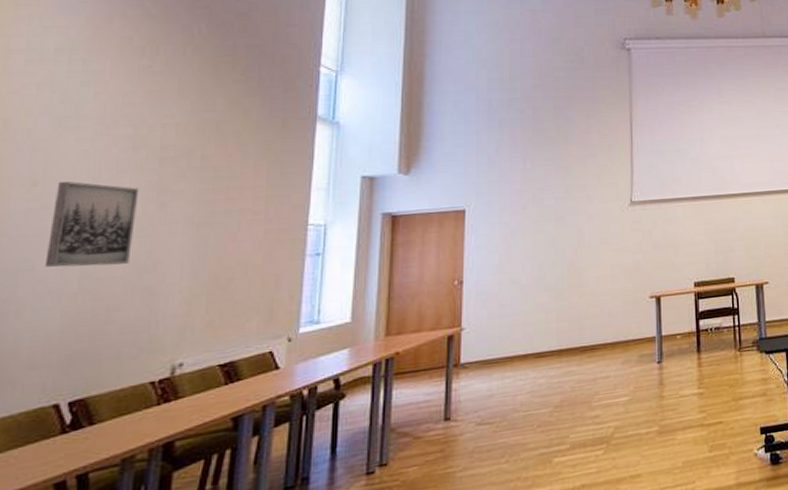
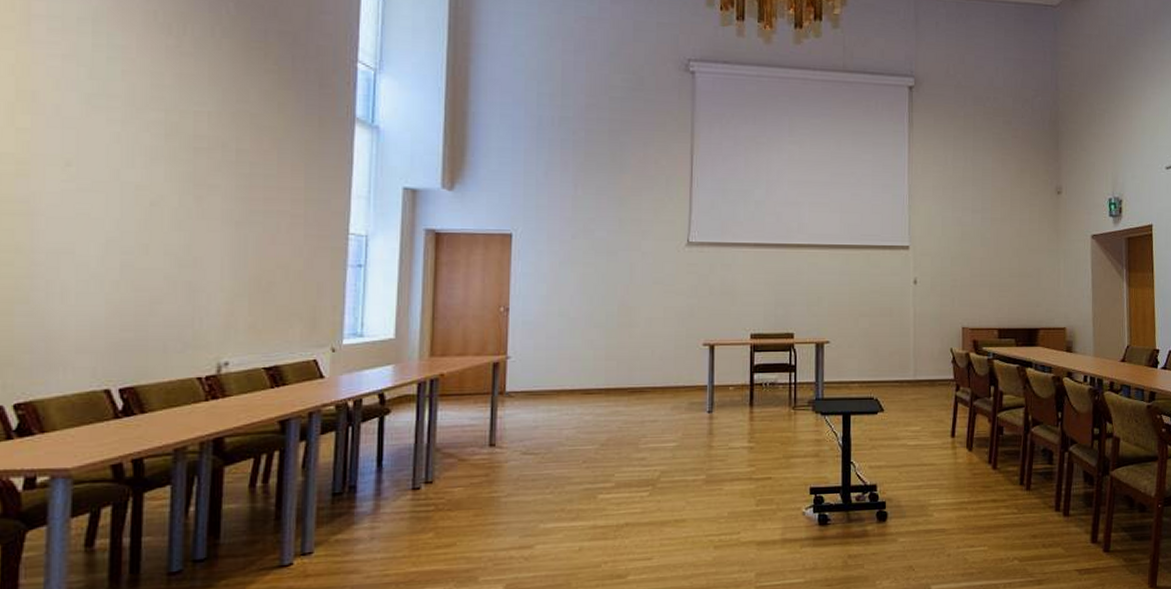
wall art: present [44,182,140,267] -> none [85,165,175,256]

